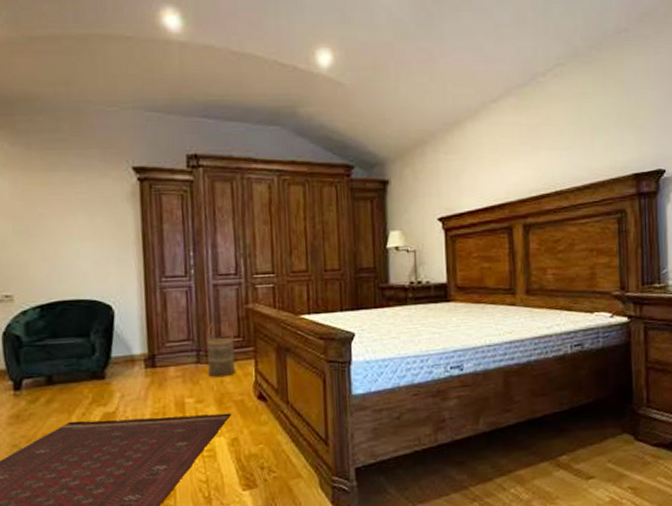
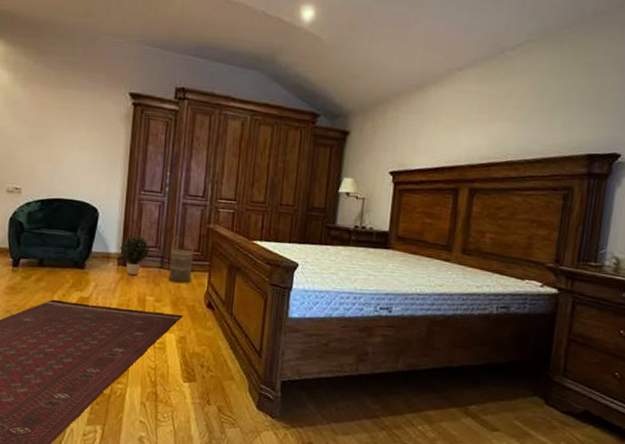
potted plant: none [145,330,182,379] -> present [120,236,150,277]

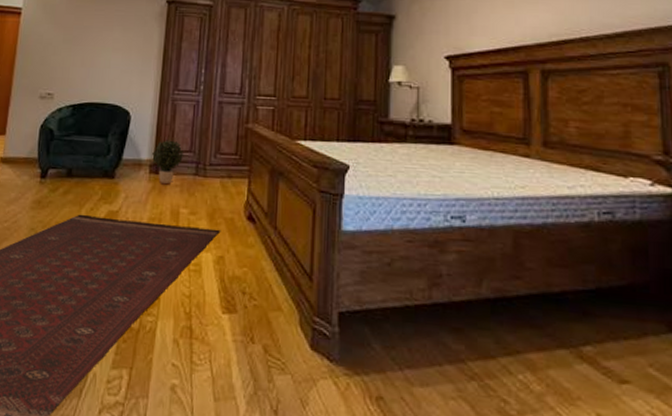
basket: present [168,236,194,284] -> none [204,138,232,193]

